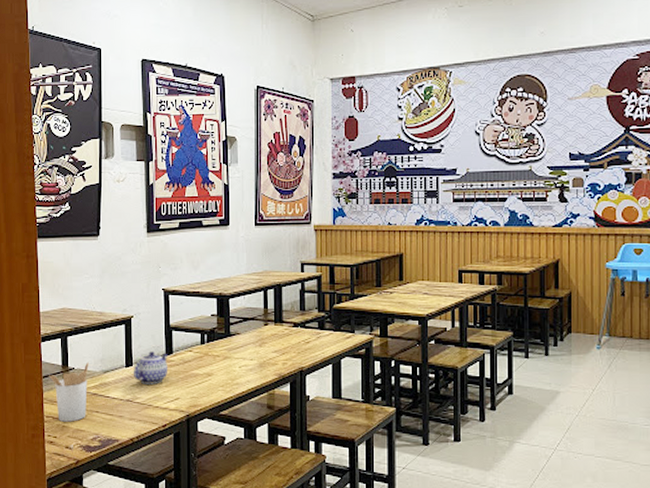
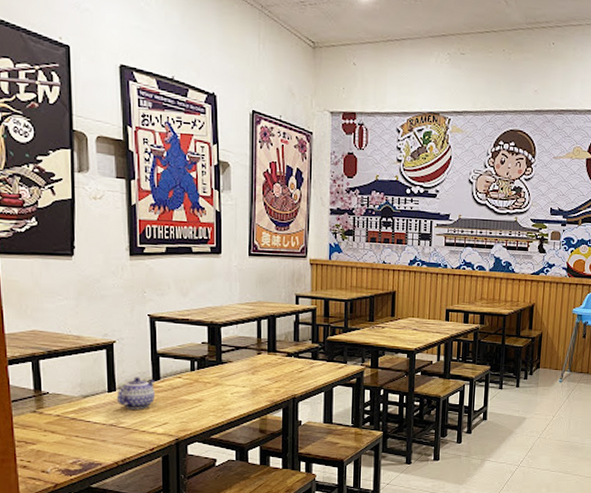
utensil holder: present [49,362,89,422] -> none [19,386,66,446]

